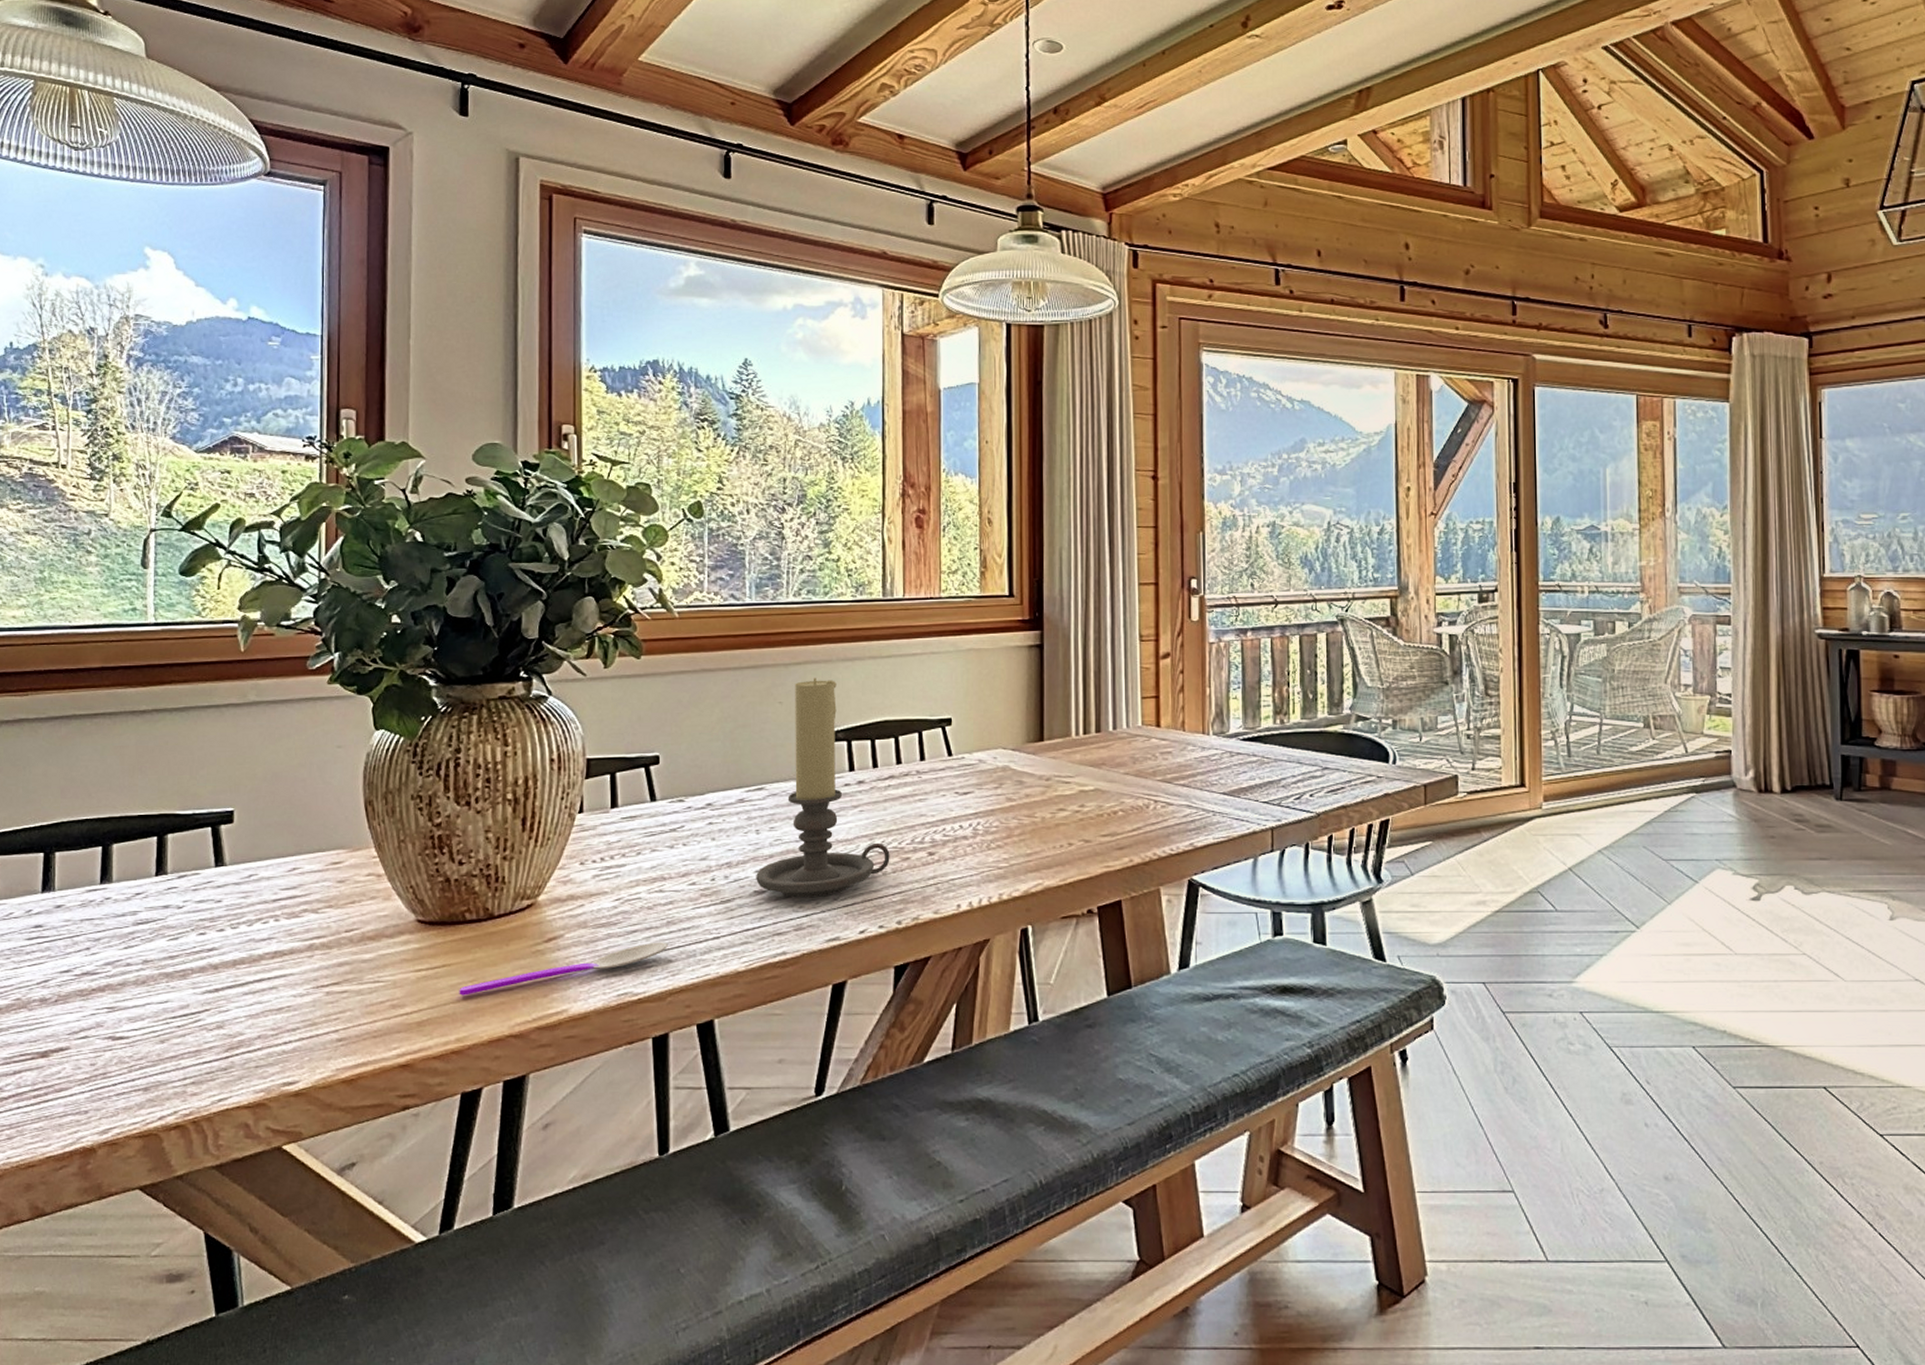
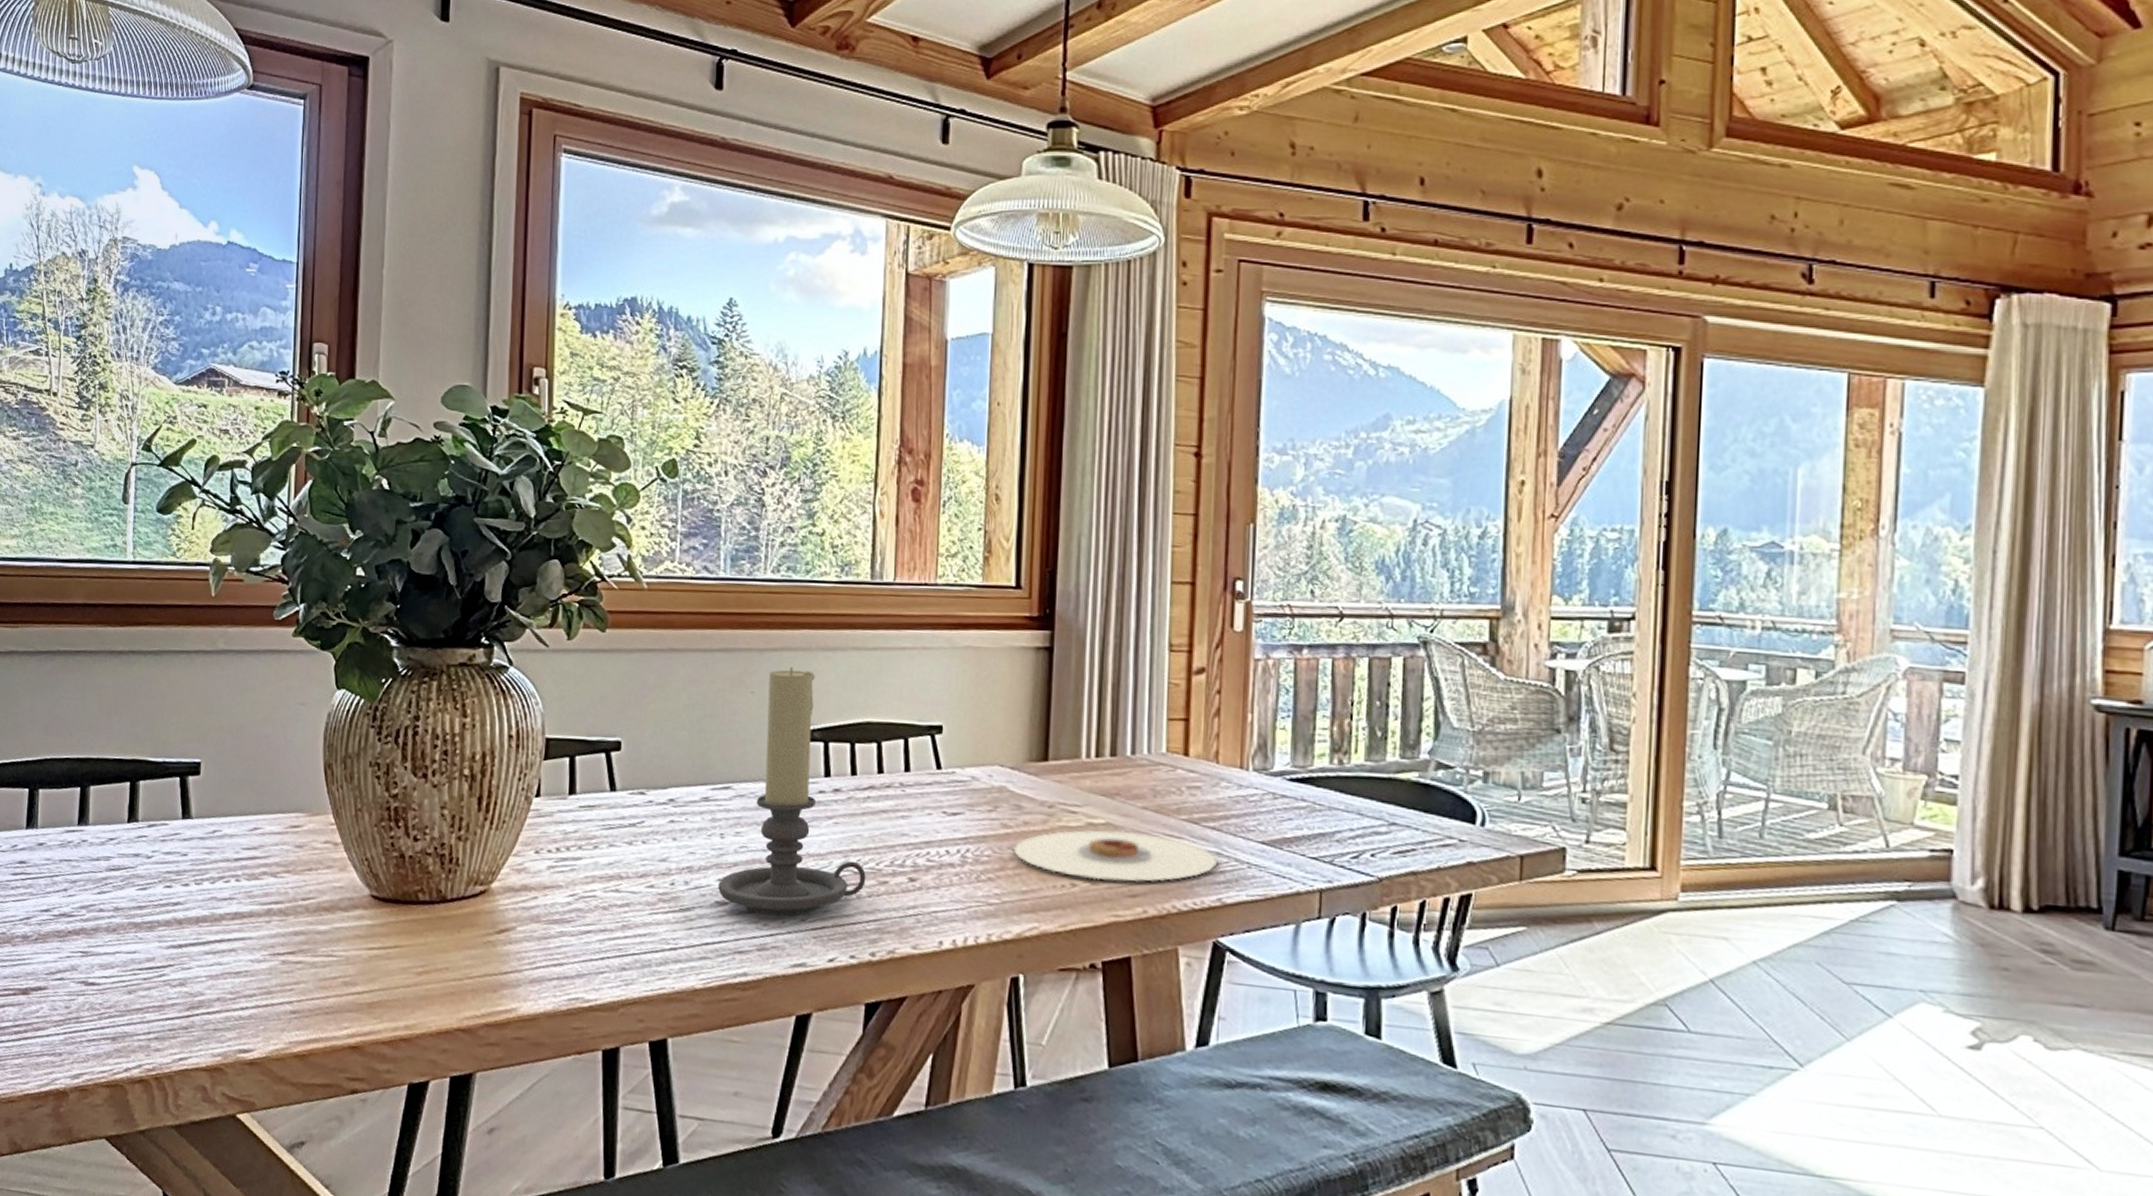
spoon: present [459,942,668,996] -> none [409,946,622,981]
plate: none [1018,794,1188,838] -> present [1014,830,1217,882]

